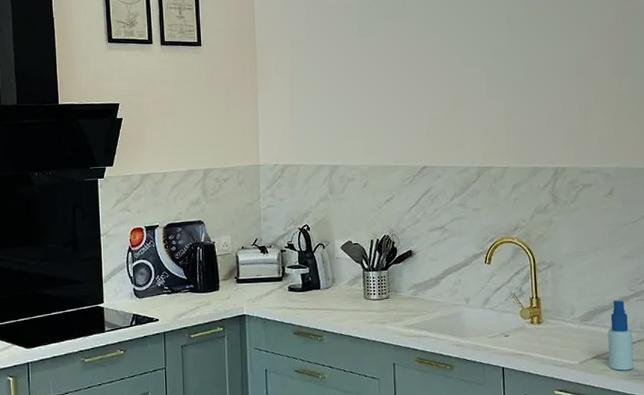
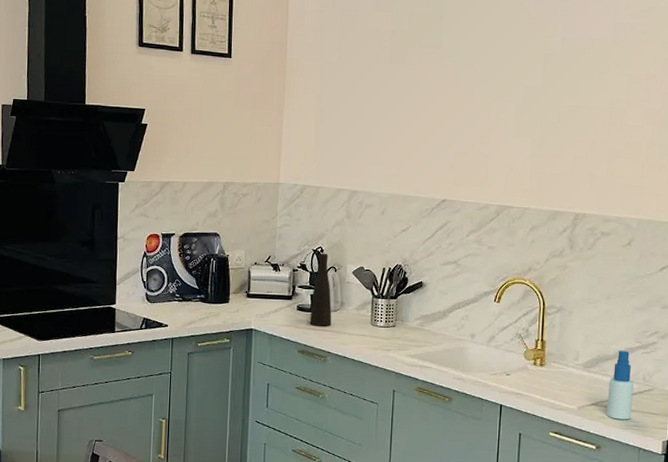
vase: none [302,230,325,305] -> present [309,253,332,326]

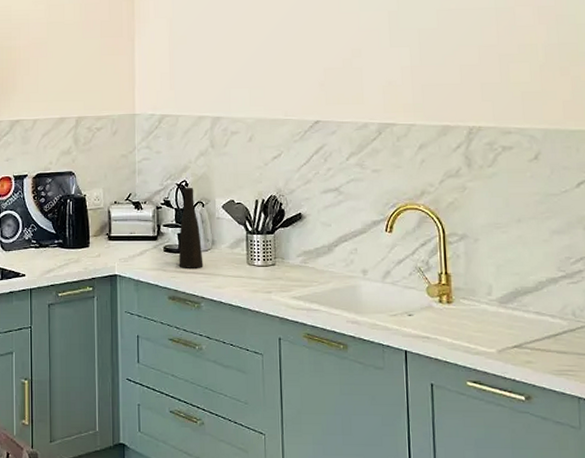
spray bottle: present [606,350,634,420] -> none [532,282,564,364]

